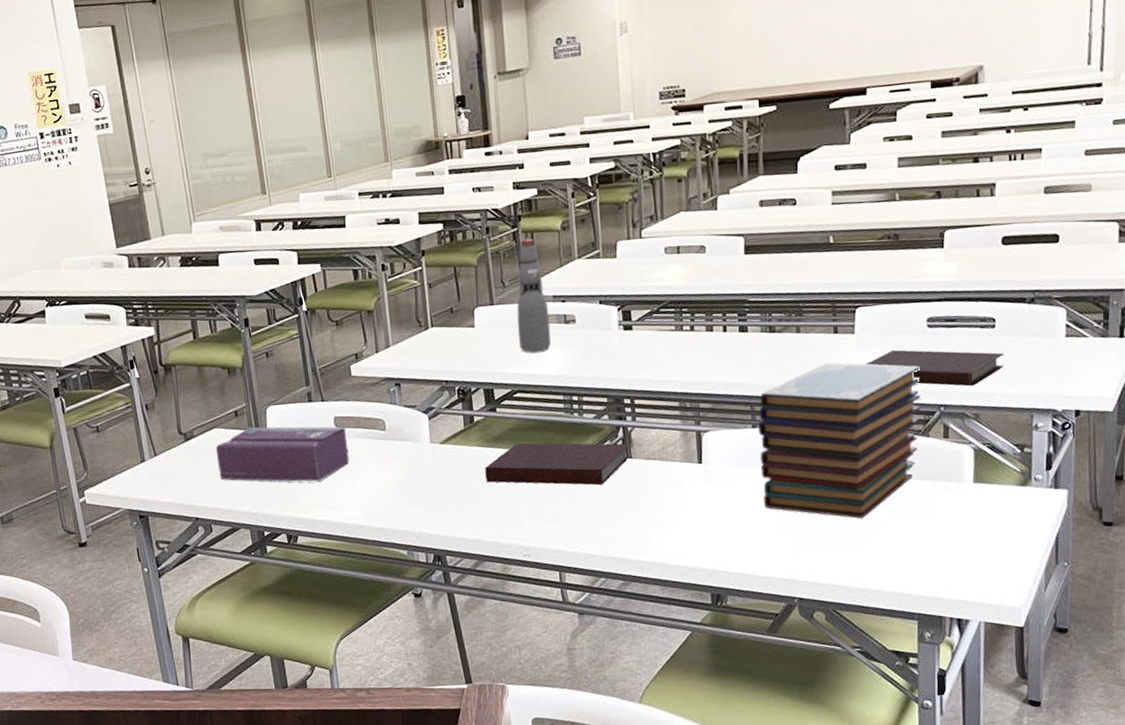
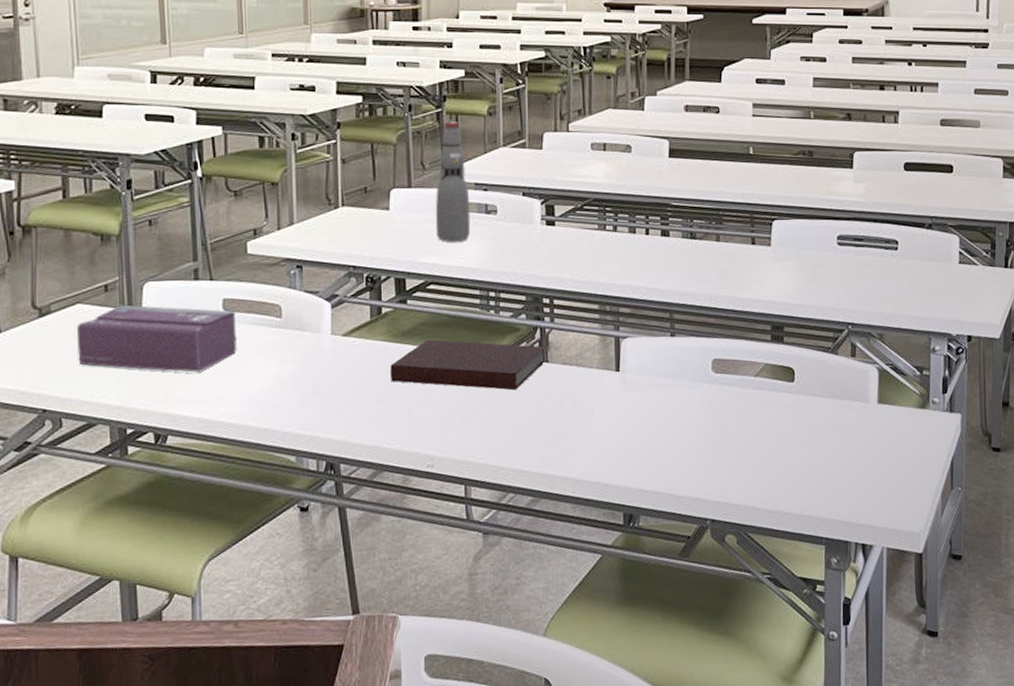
book stack: present [758,362,921,519] -> none [677,273,831,436]
notebook: present [866,349,1005,387] -> none [781,265,906,306]

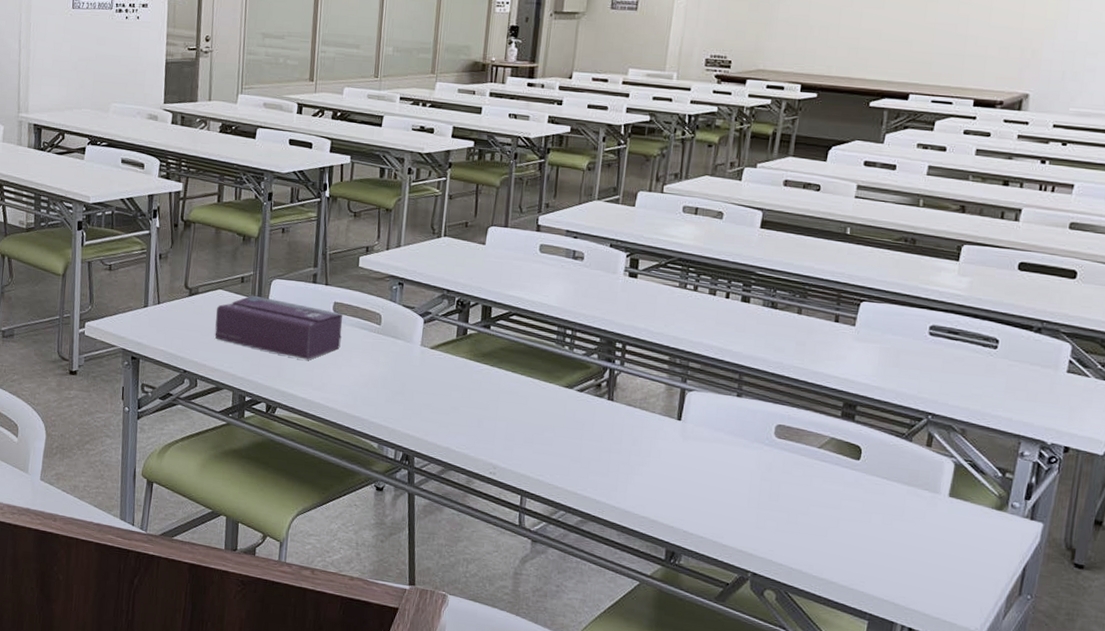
notebook: present [390,339,545,391] -> none [467,363,612,421]
bottle: present [435,122,471,242] -> none [524,172,560,281]

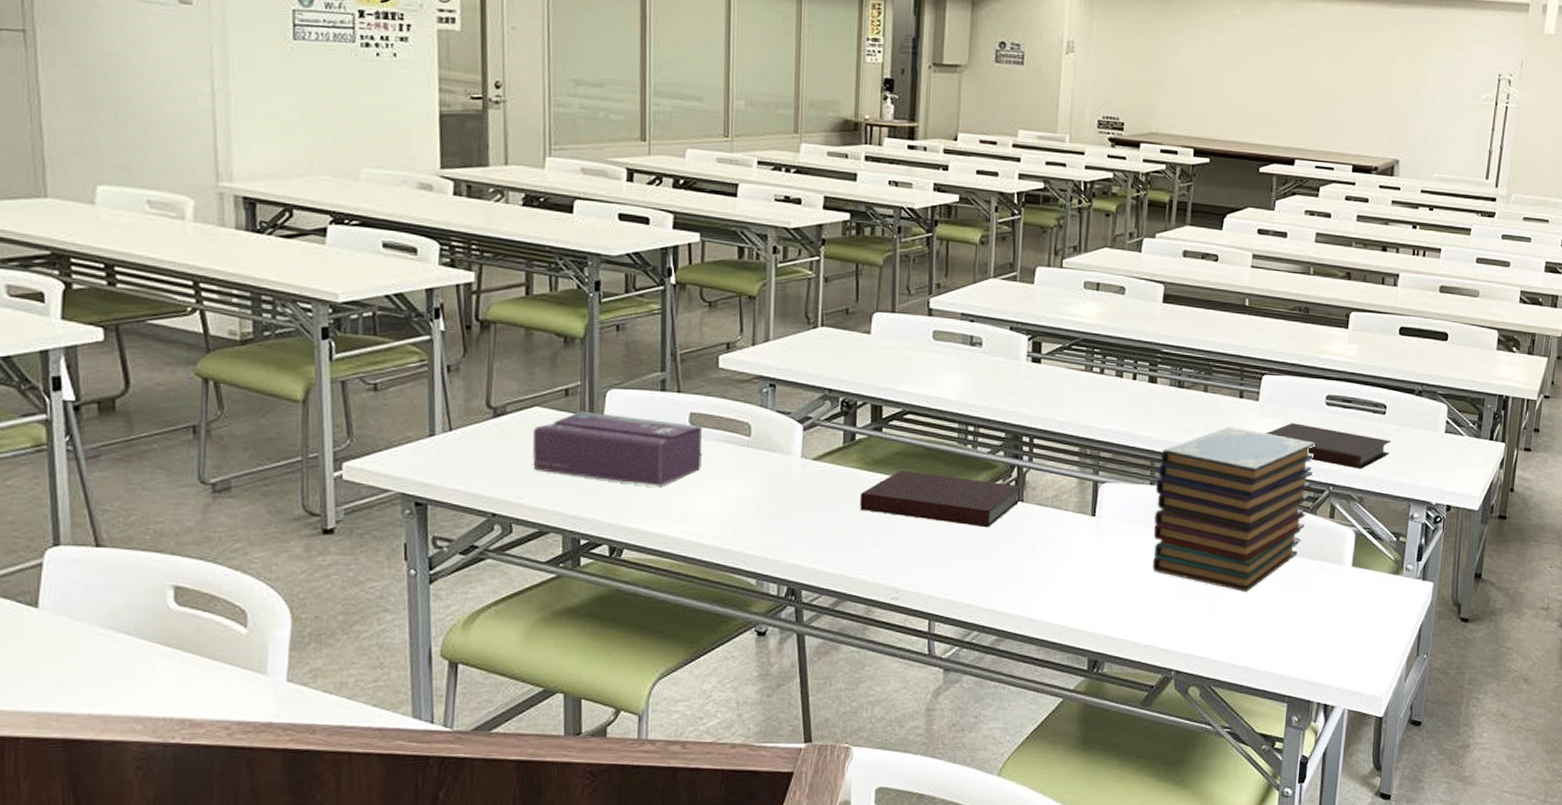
notebook: none [467,363,612,421] -> present [860,470,1021,528]
book stack: none [735,348,914,508] -> present [1153,426,1315,592]
notebook: none [861,350,1002,402] -> present [1266,423,1391,469]

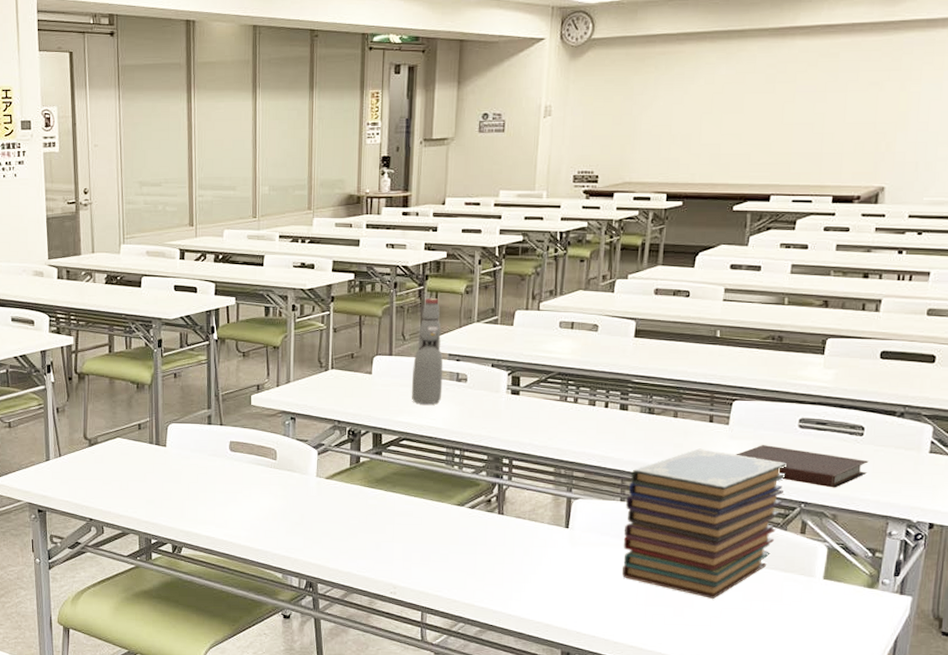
tissue box: present [532,411,703,487] -> none [116,441,240,499]
notebook: present [860,470,1021,528] -> none [364,487,501,536]
bottle: none [917,247,955,372] -> present [411,298,444,405]

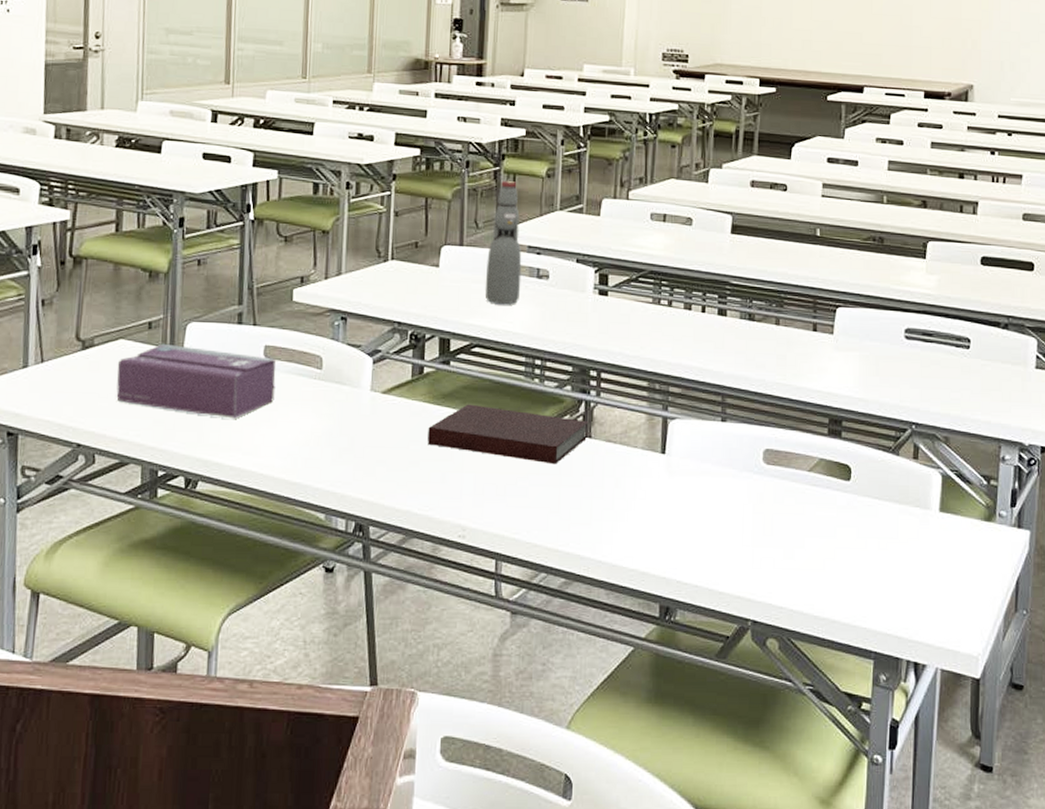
tissue box: none [116,441,240,499] -> present [116,343,276,419]
notebook: none [364,487,501,536] -> present [427,404,589,465]
book stack: present [622,448,786,599] -> none [726,361,895,537]
notebook: present [736,445,869,488] -> none [842,358,977,407]

